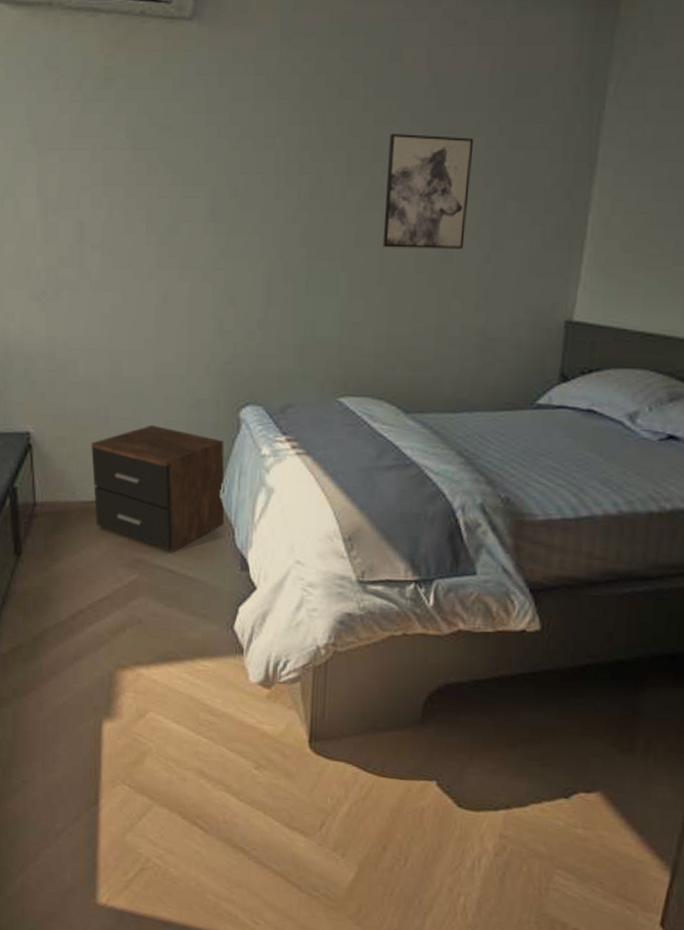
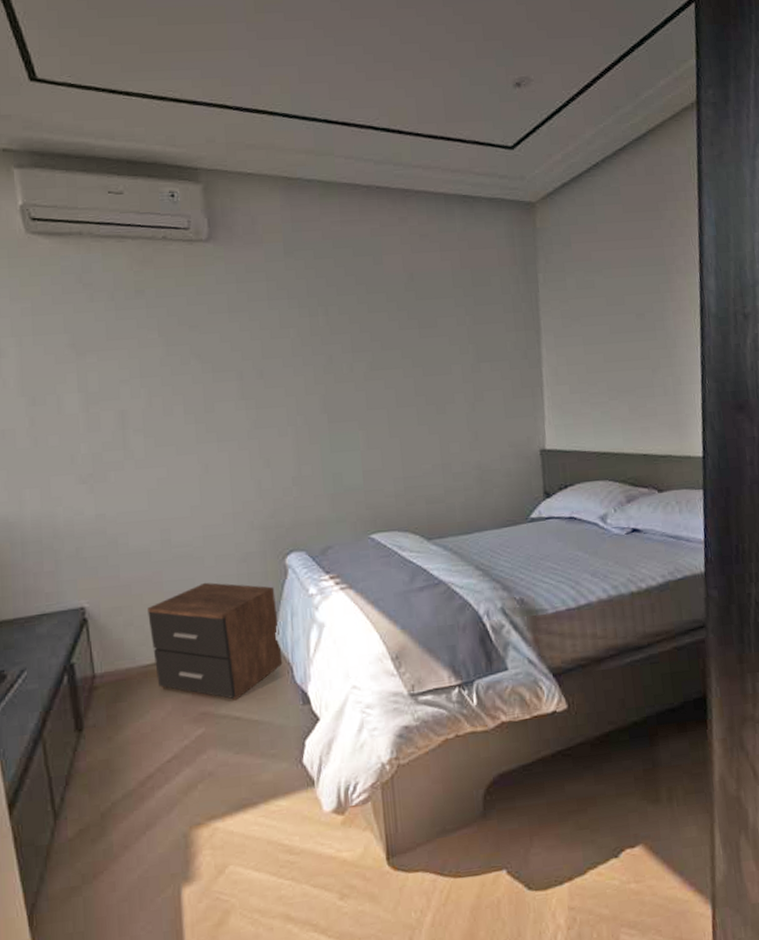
wall art: present [382,134,474,249] -> none [382,318,453,408]

